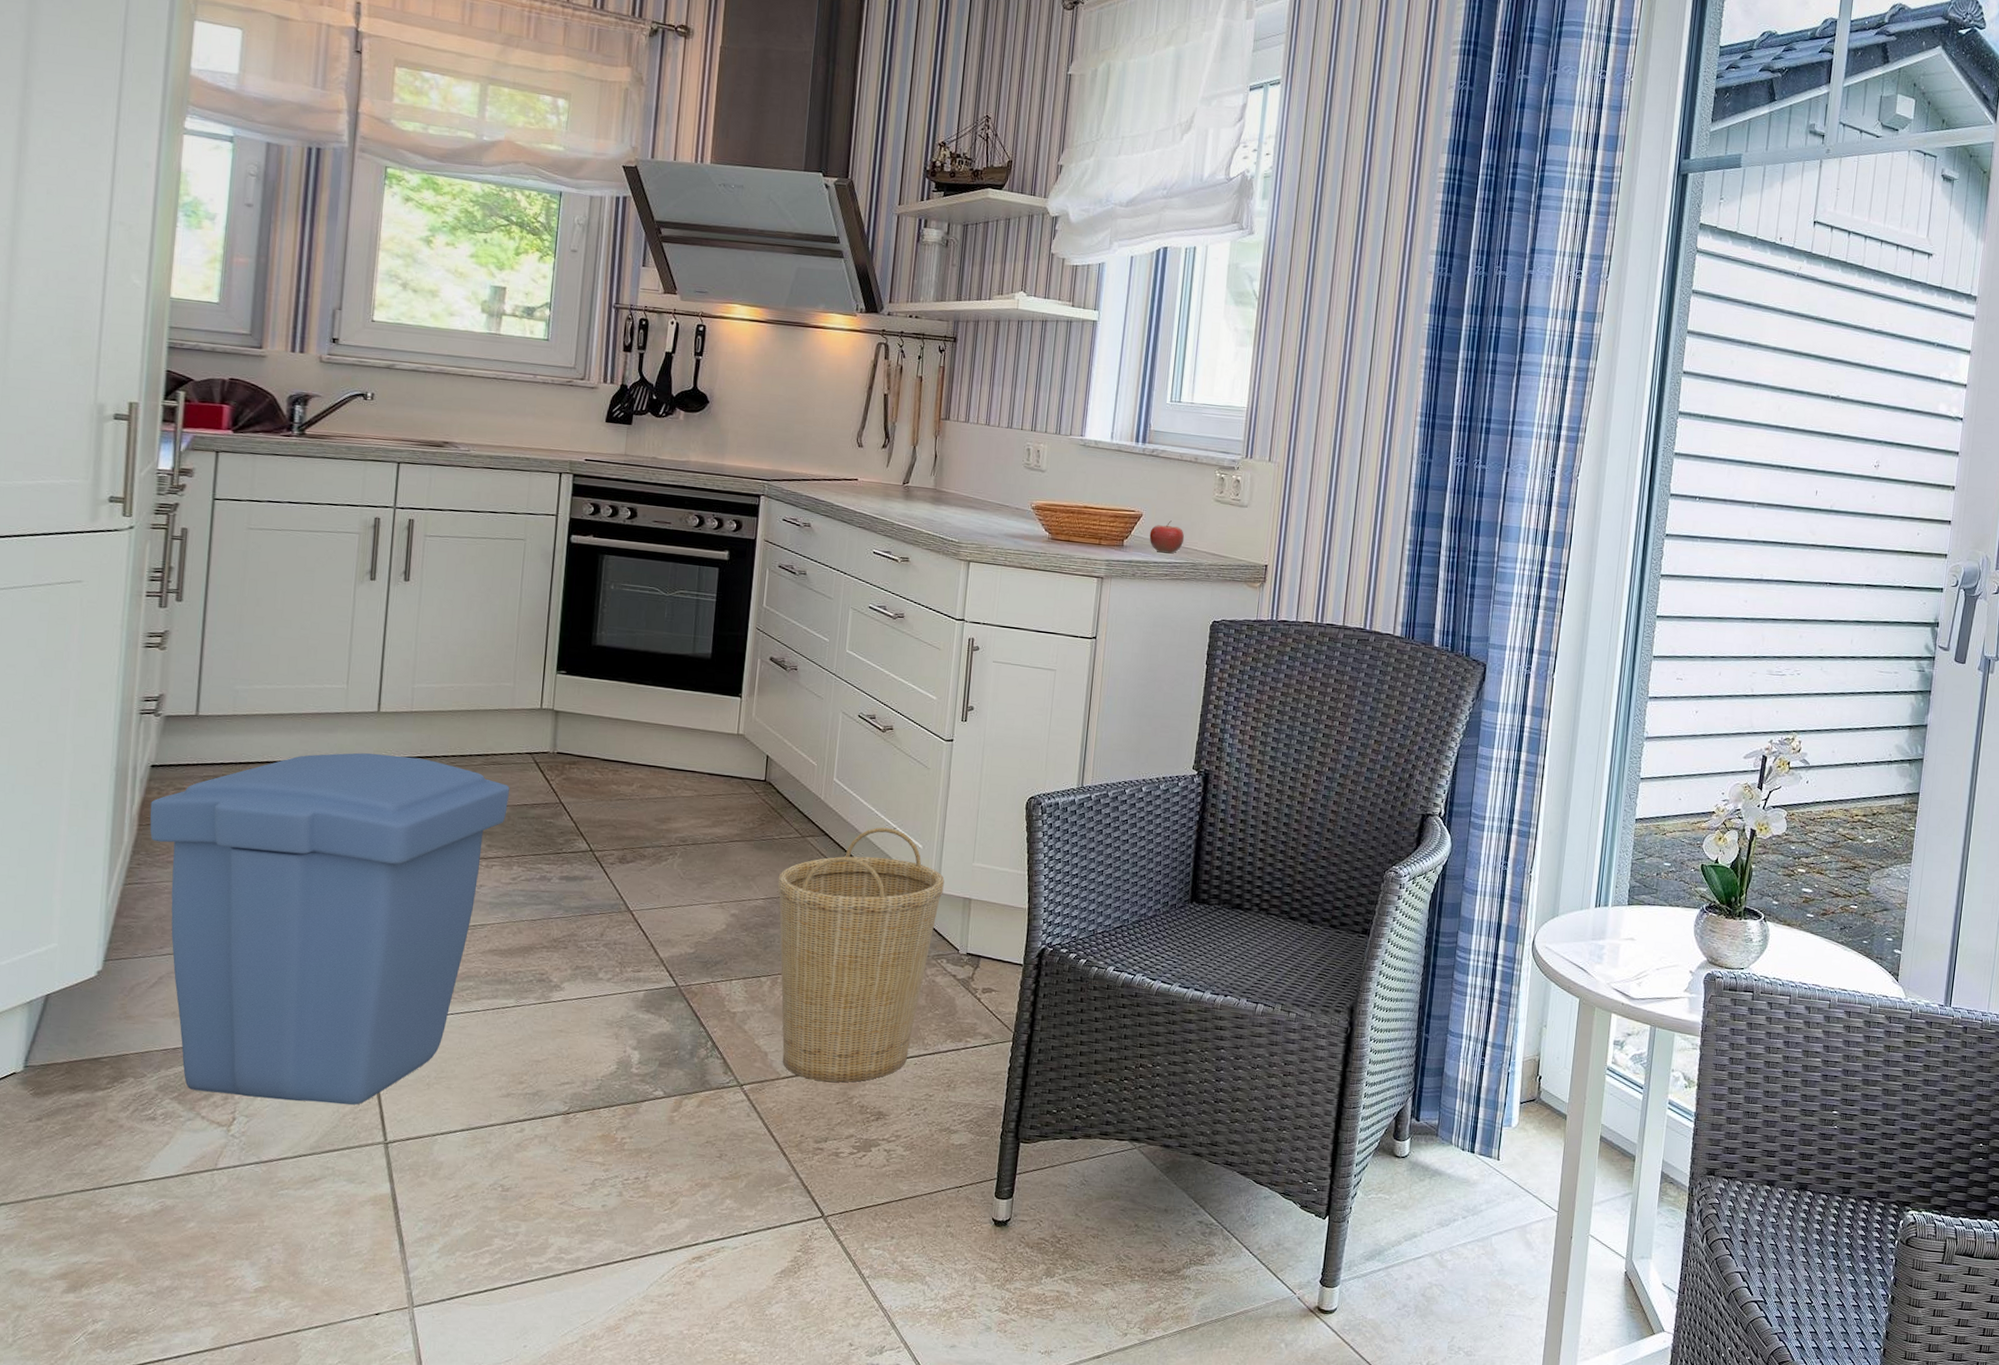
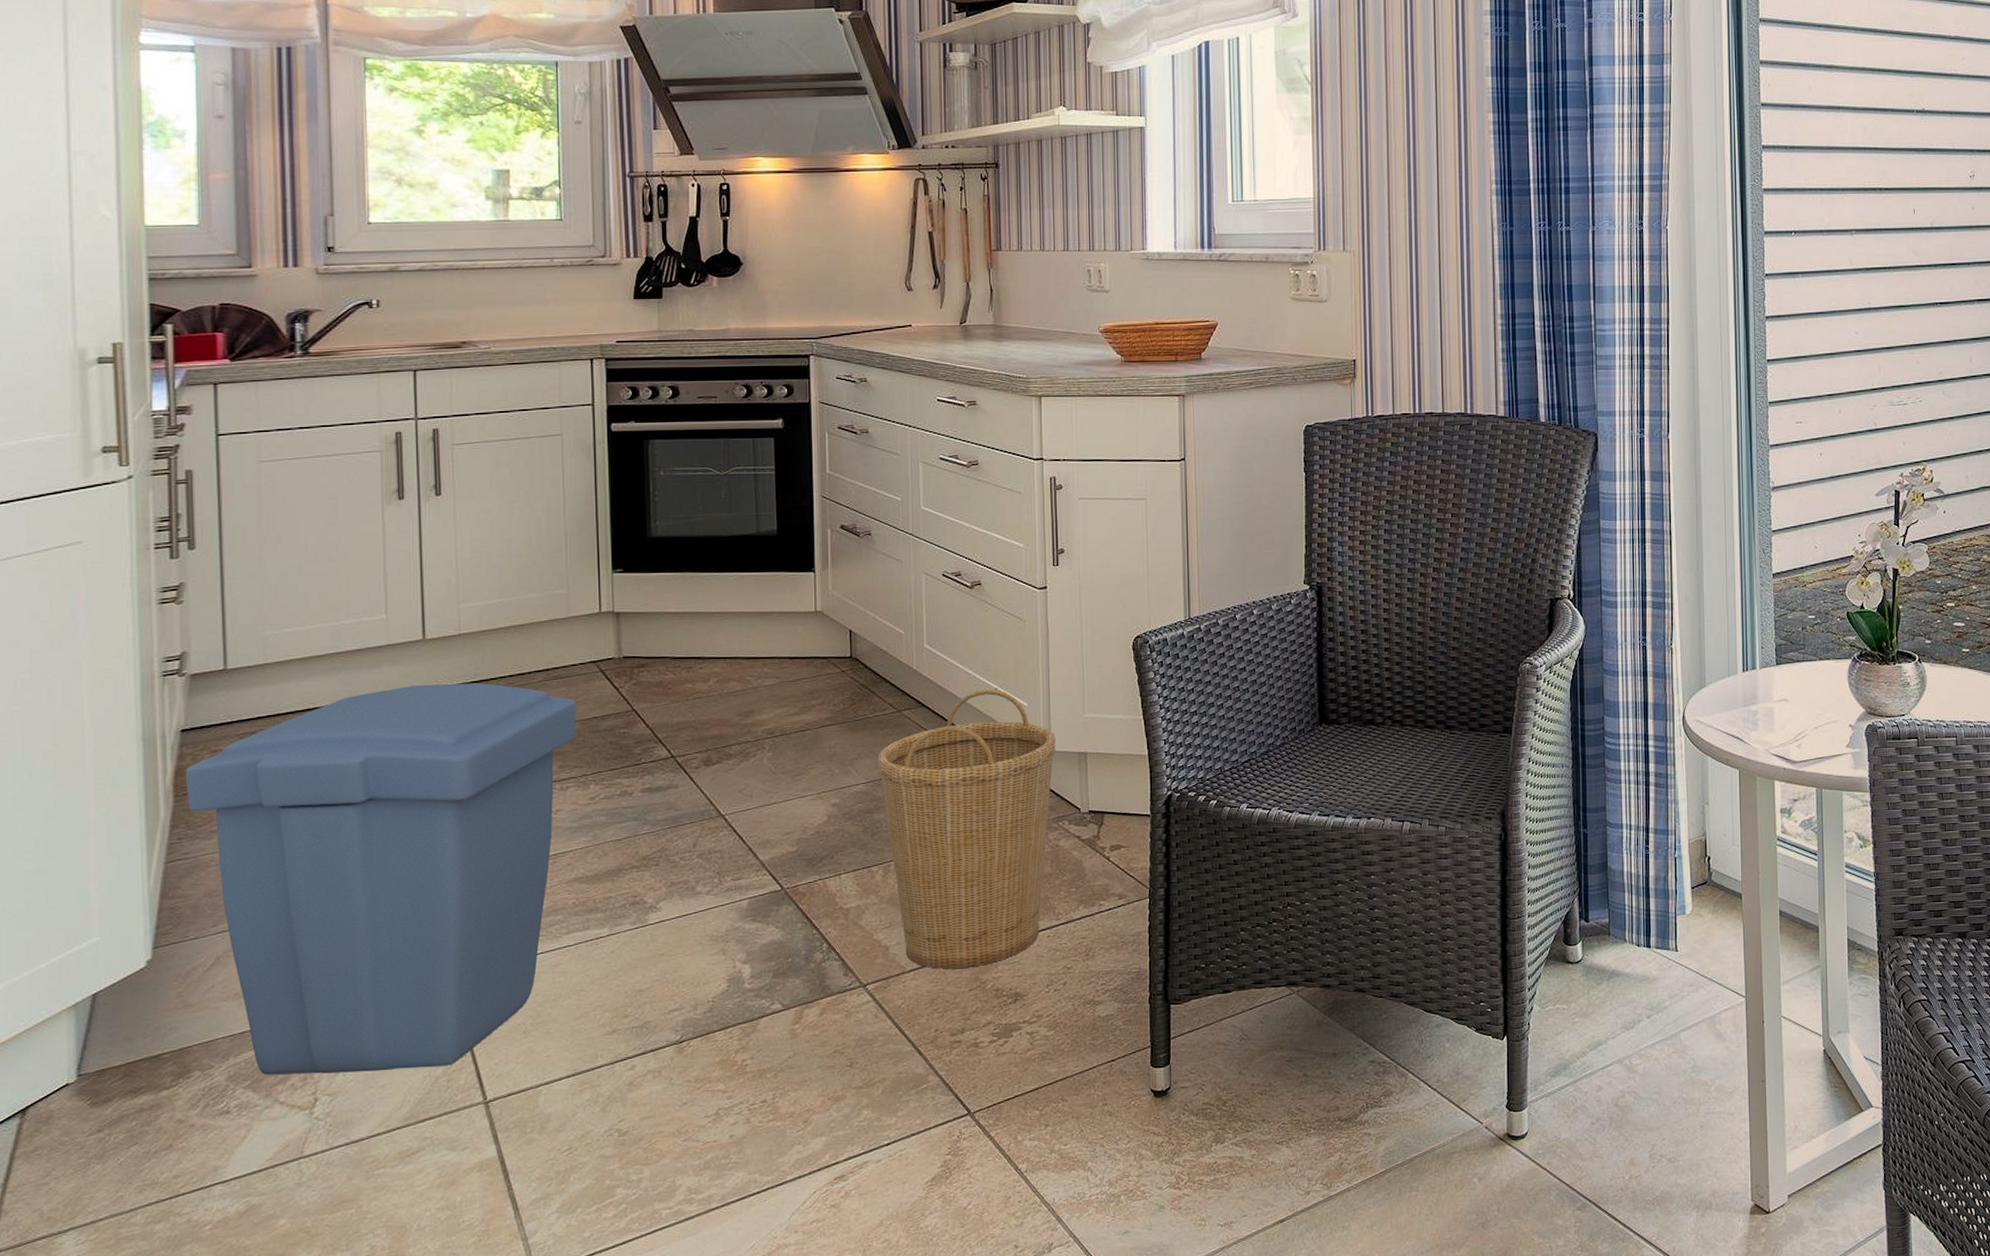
fruit: present [1149,520,1185,554] -> none [1228,326,1265,361]

